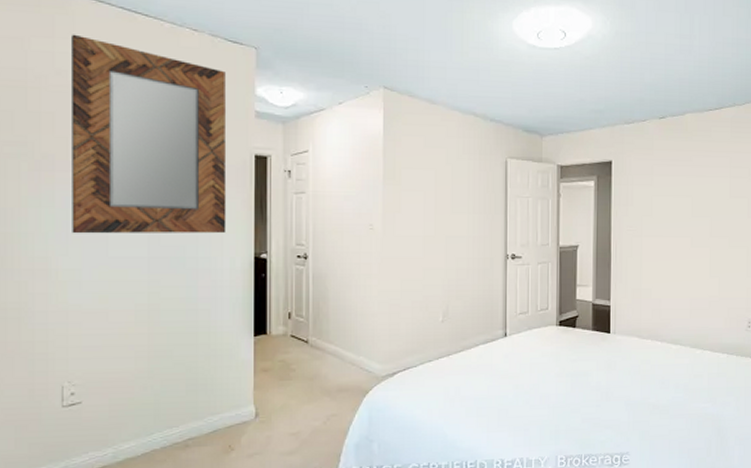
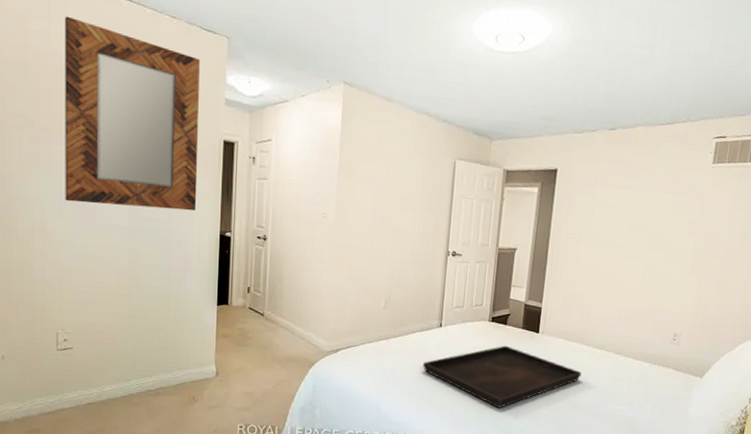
serving tray: none [490,350,659,420] -> present [423,345,582,408]

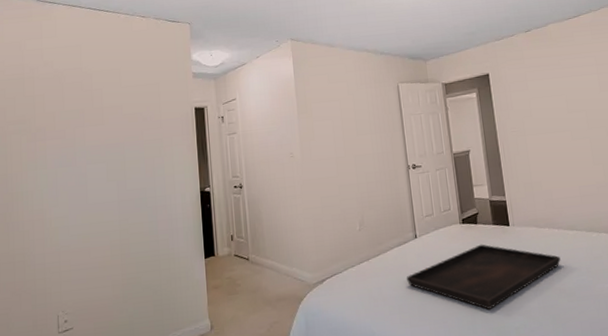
home mirror: present [65,16,200,211] -> none [54,33,177,188]

